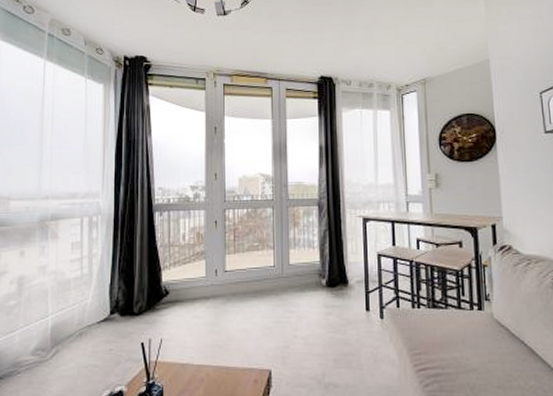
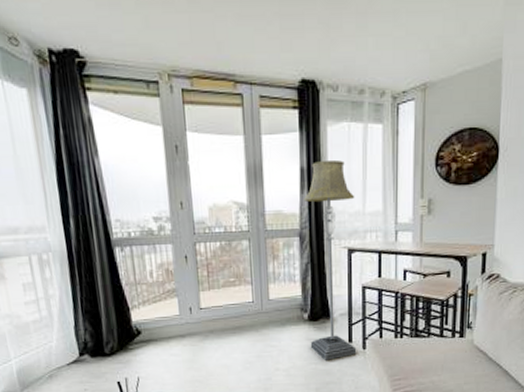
floor lamp: none [321,140,374,329] -> present [303,160,357,360]

